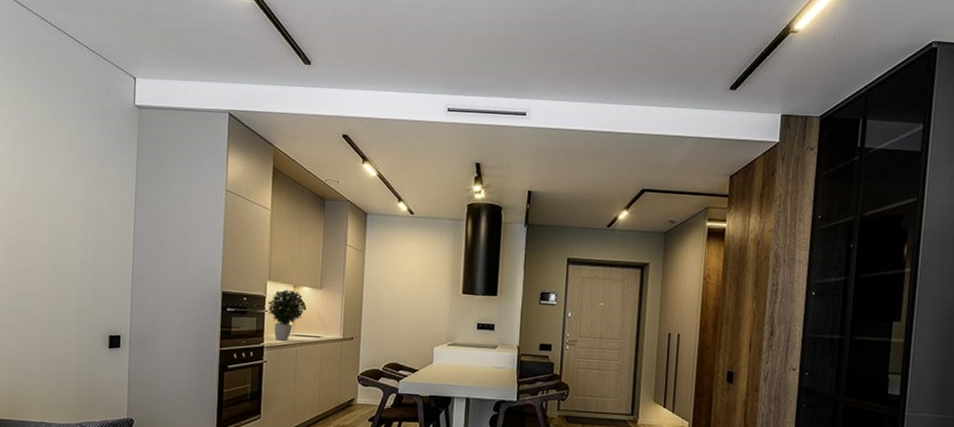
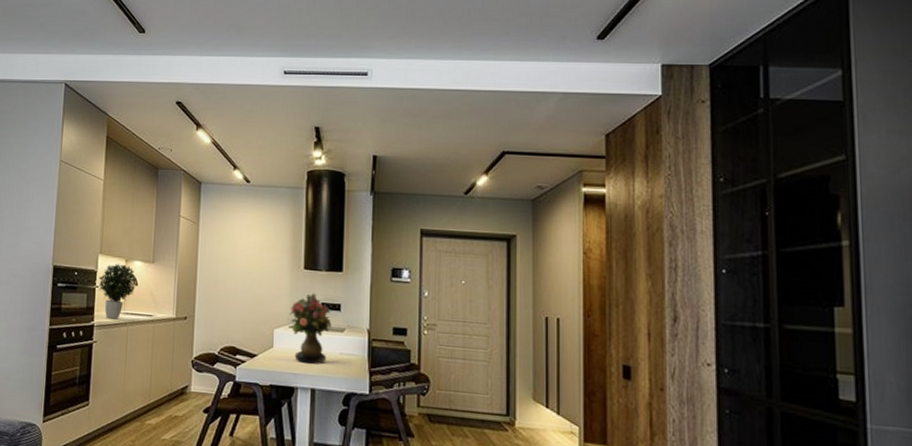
bouquet: none [448,314,486,378] -> present [289,292,332,365]

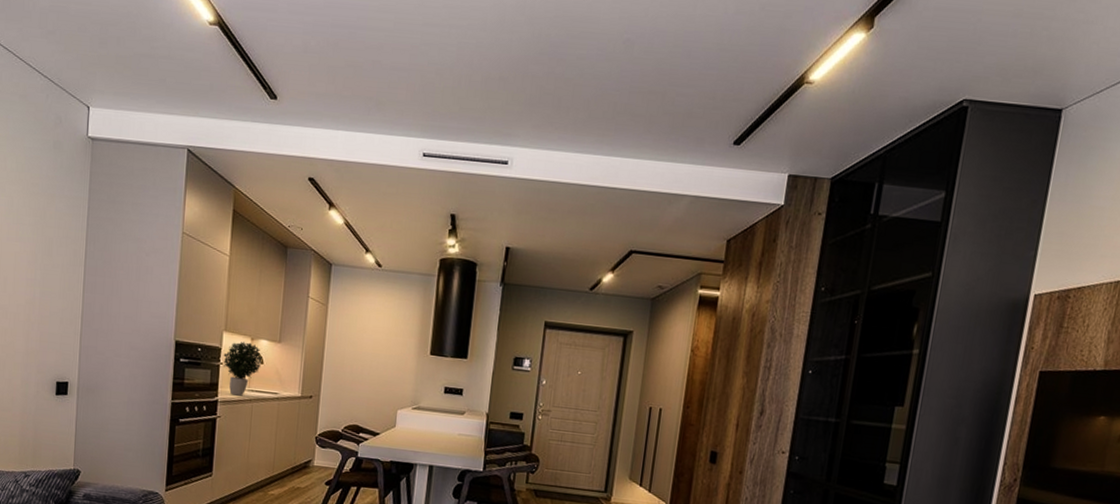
bouquet: present [289,292,332,365] -> none [413,377,453,444]

